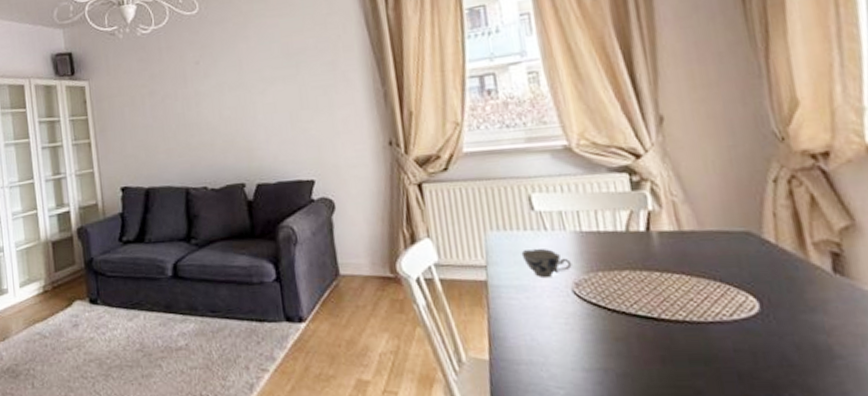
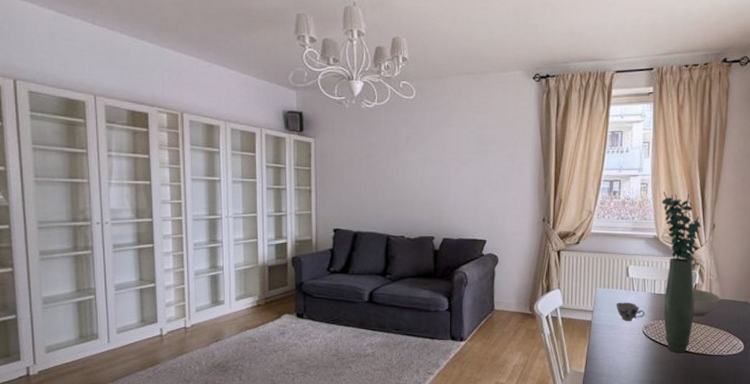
vase: none [566,77,659,323] -> present [662,191,701,353]
bowl: none [647,218,698,262] -> present [692,289,720,317]

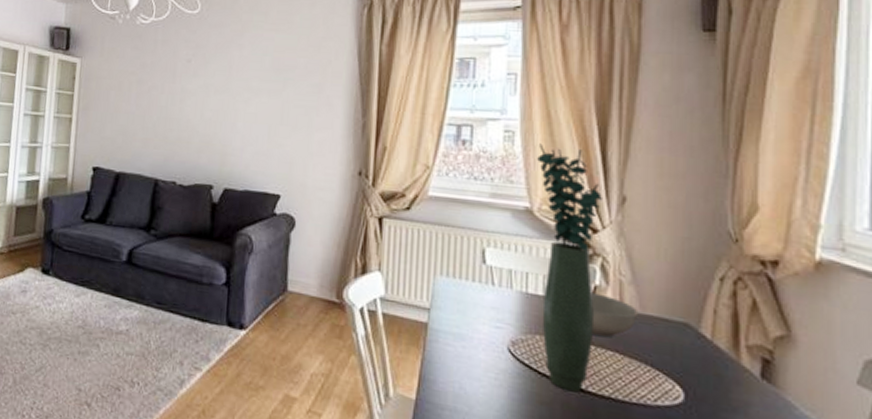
teacup: present [616,302,645,321] -> none [465,300,512,331]

